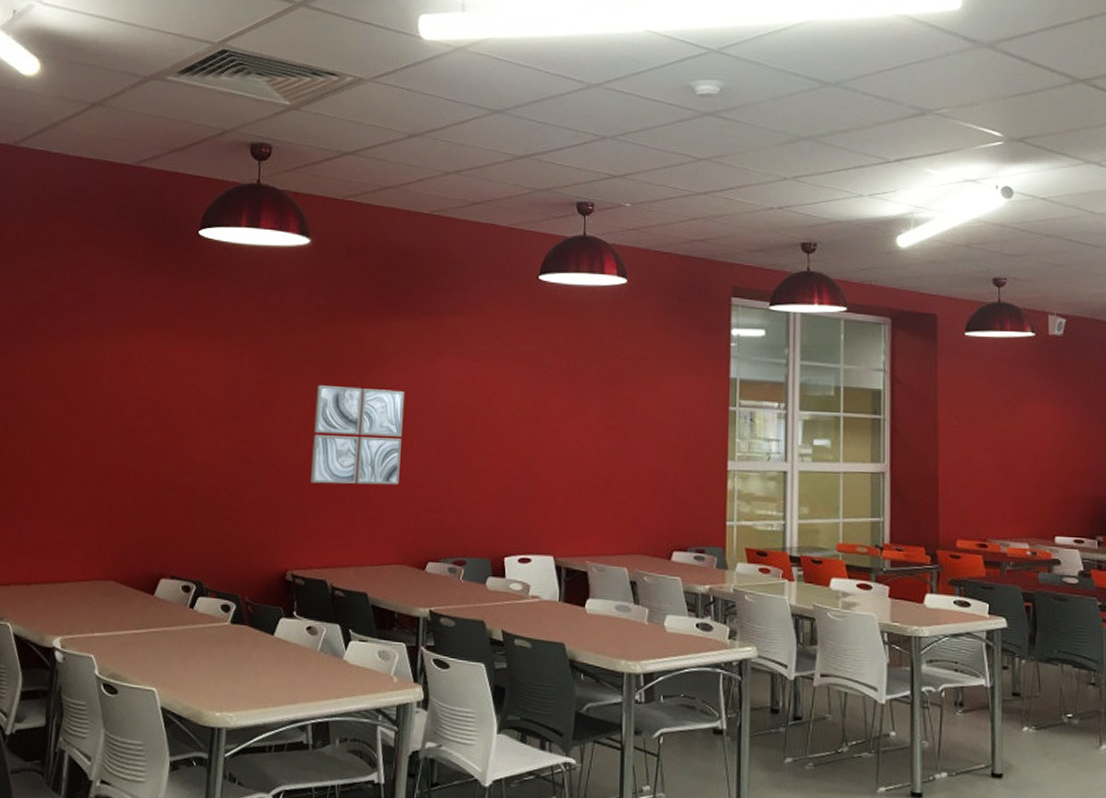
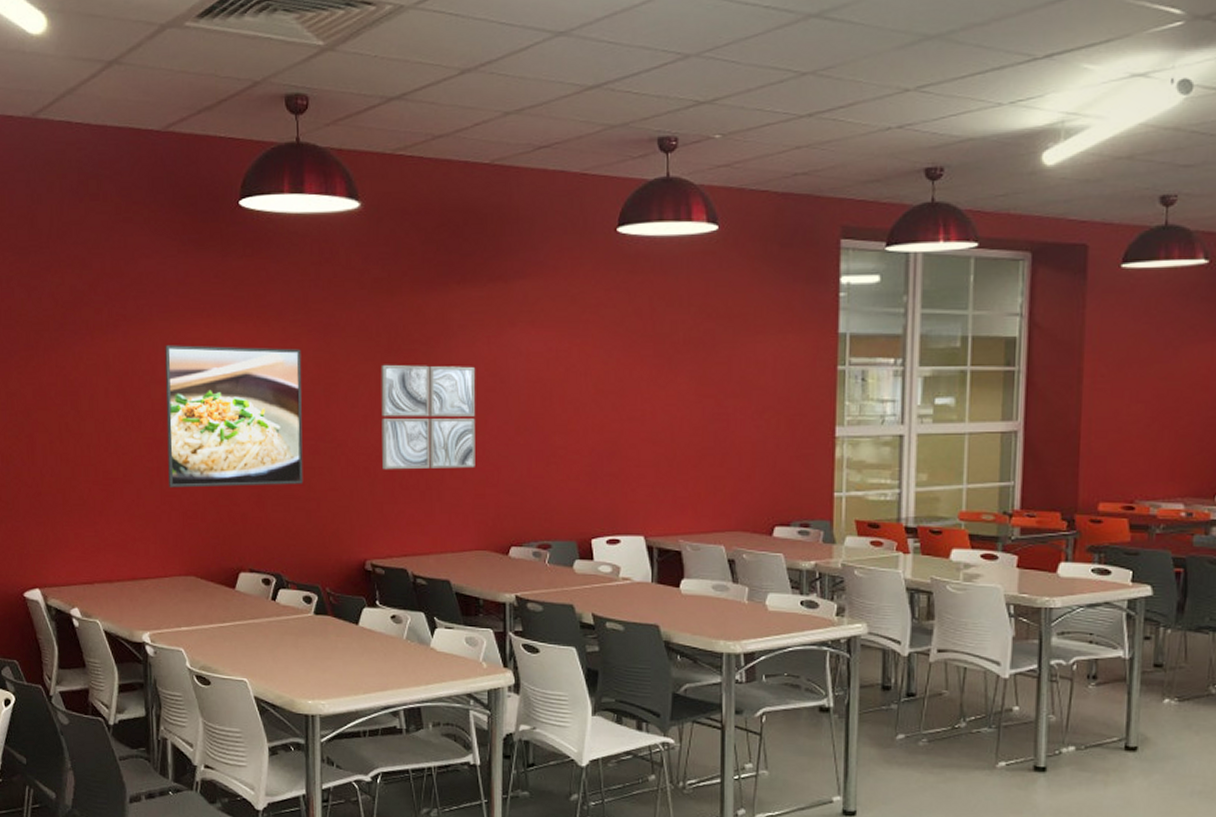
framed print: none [100,356,243,494] -> present [165,345,304,488]

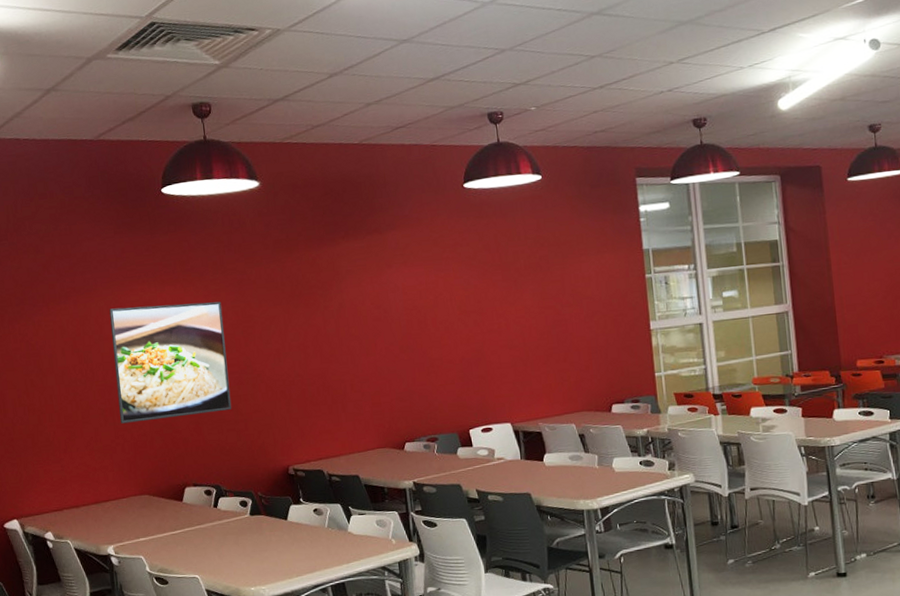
wall art: present [381,364,476,470] -> none [287,302,371,391]

